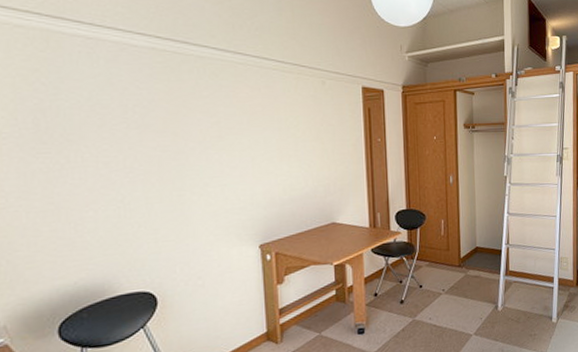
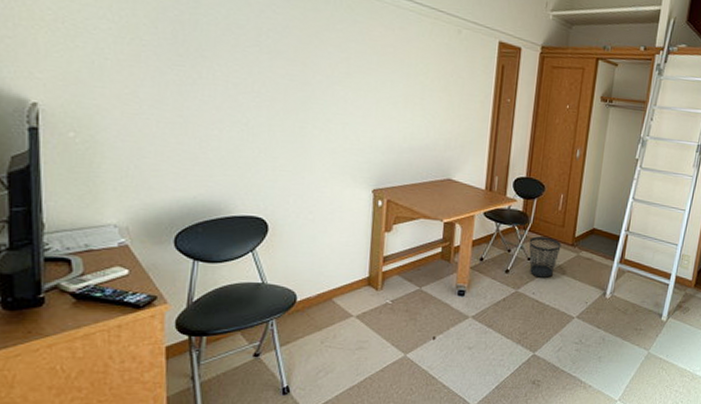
wastebasket: none [418,262,449,303] -> present [529,236,561,278]

